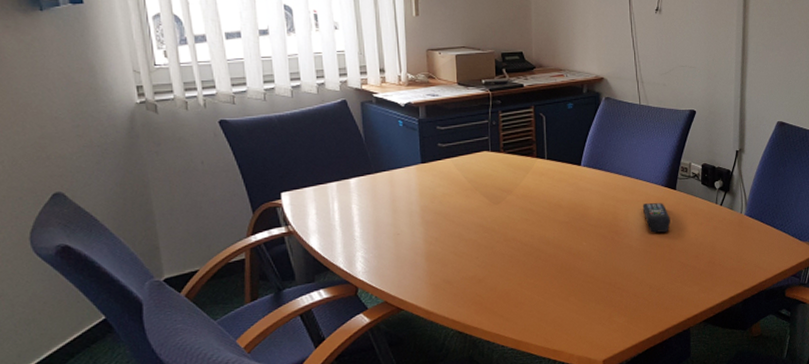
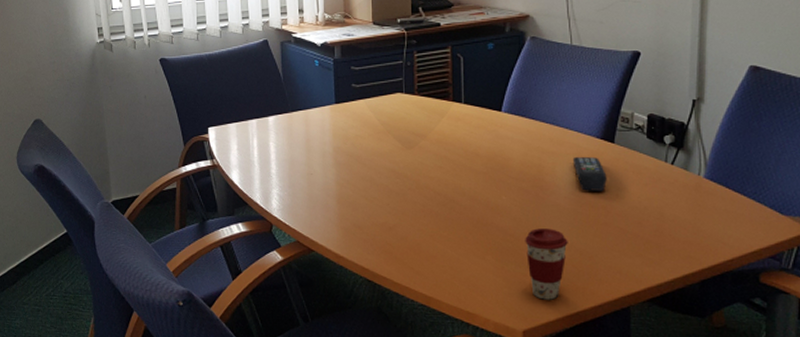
coffee cup: none [603,268,640,331] -> present [525,228,568,300]

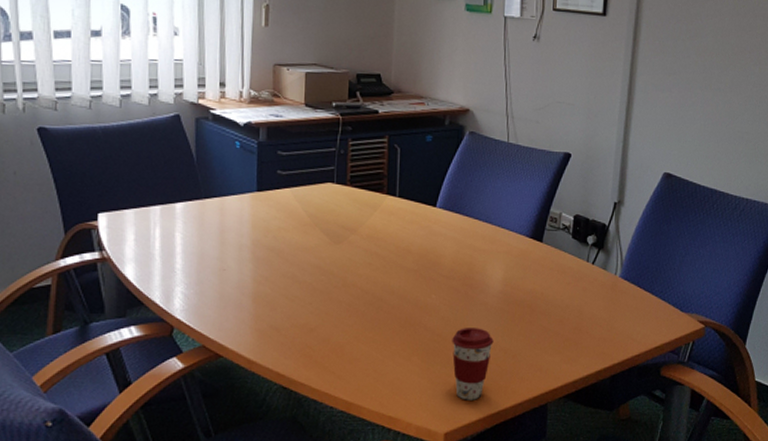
remote control: present [572,156,607,191] -> none [502,254,534,290]

